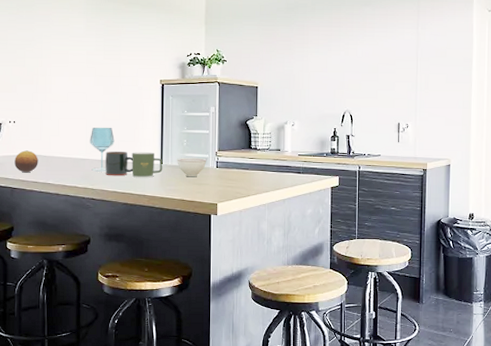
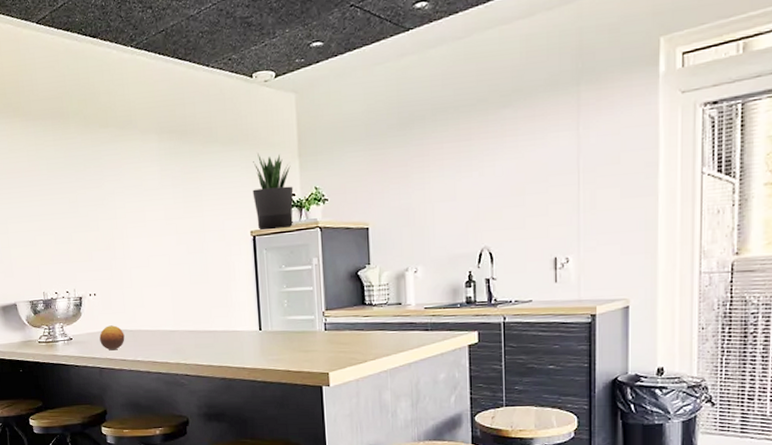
wine glass: present [90,128,115,172] -> none [177,293,205,344]
mug: present [105,151,133,176] -> none [196,319,228,348]
mug: present [131,152,163,178] -> none [225,317,262,348]
planter: none [164,17,199,81] -> present [252,153,294,231]
bowl: present [177,158,207,177] -> none [278,320,313,344]

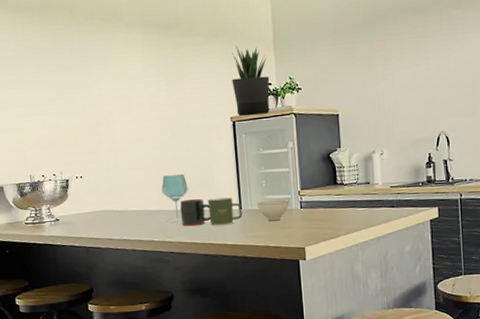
fruit: present [99,325,125,351] -> none [86,206,111,230]
wine glass: none [177,293,205,344] -> present [161,174,188,223]
mug: none [196,319,228,348] -> present [179,199,211,227]
mug: none [225,317,262,348] -> present [208,197,243,226]
bowl: none [278,320,313,344] -> present [257,199,290,221]

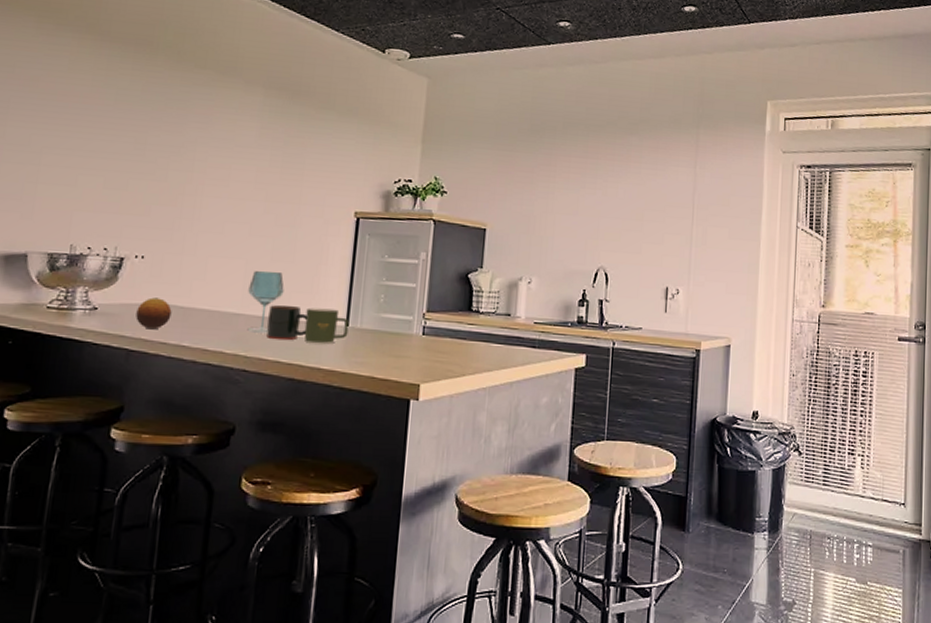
fruit: none [86,206,111,230] -> present [135,297,172,330]
planter: present [232,45,270,117] -> none [364,130,412,215]
bowl: present [257,199,290,221] -> none [368,319,411,347]

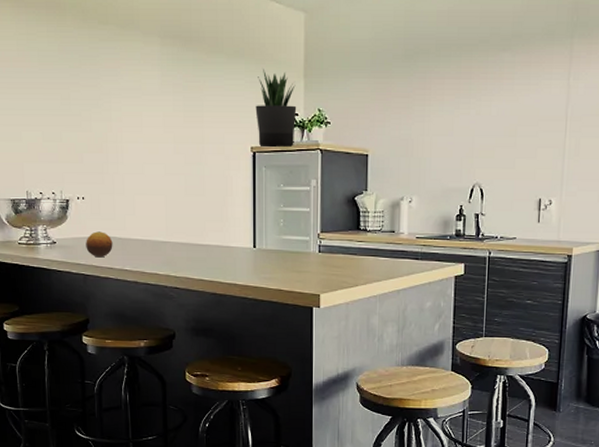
wine glass: present [247,271,285,333] -> none [170,205,199,257]
mug: present [266,305,307,341] -> none [188,233,221,262]
mug: present [304,307,349,345] -> none [220,234,256,264]
planter: none [364,130,412,215] -> present [255,68,297,148]

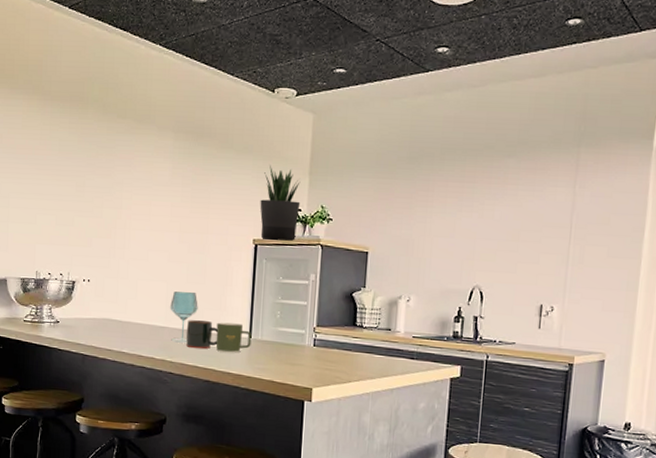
fruit: present [86,231,113,258] -> none [87,313,113,339]
wine glass: none [170,205,199,257] -> present [170,291,198,343]
mug: none [188,233,221,262] -> present [185,320,218,349]
mug: none [220,234,256,264] -> present [215,322,252,353]

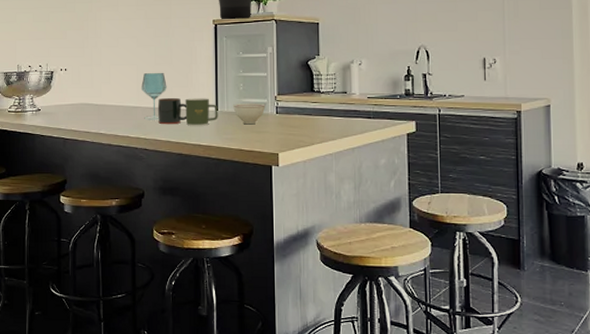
bowl: none [268,332,303,356] -> present [233,104,266,125]

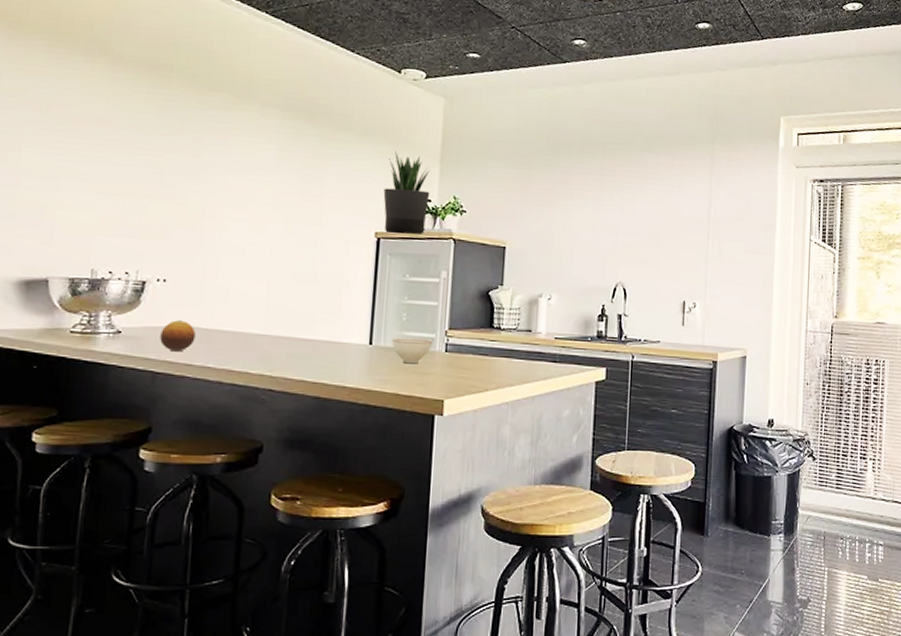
fruit: none [66,99,90,123] -> present [160,320,196,352]
wine glass: present [141,73,167,120] -> none [271,292,307,353]
mug: present [157,98,186,125] -> none [290,325,331,360]
mug: present [185,98,218,126] -> none [328,327,373,363]

